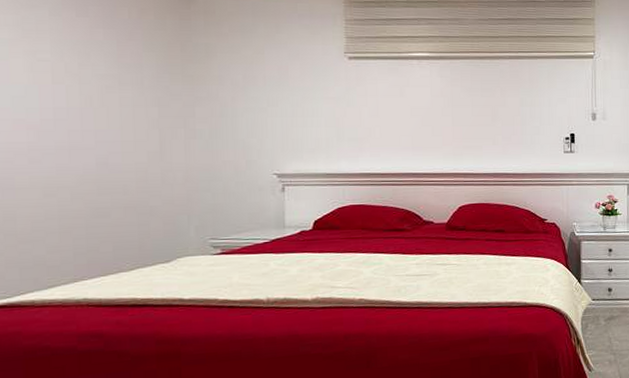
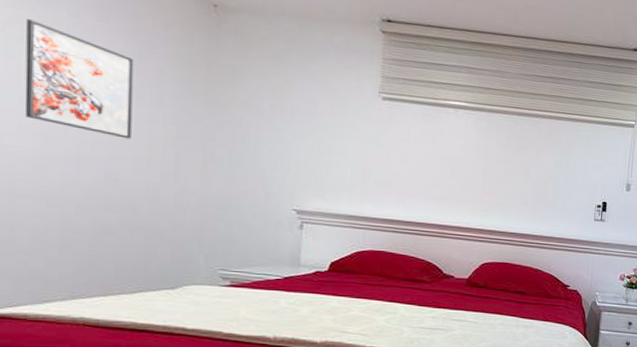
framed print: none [13,22,117,124] -> present [24,19,134,139]

